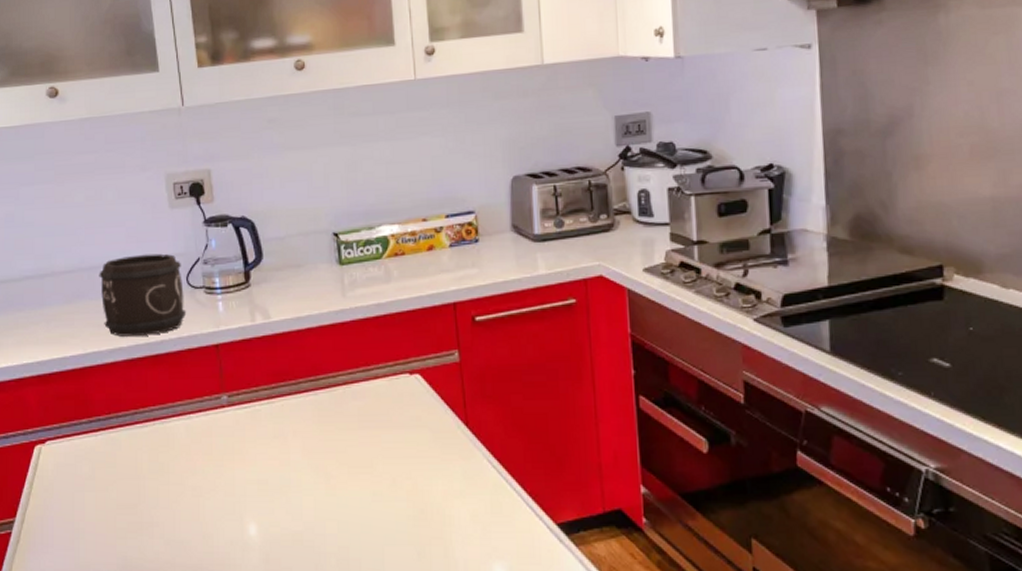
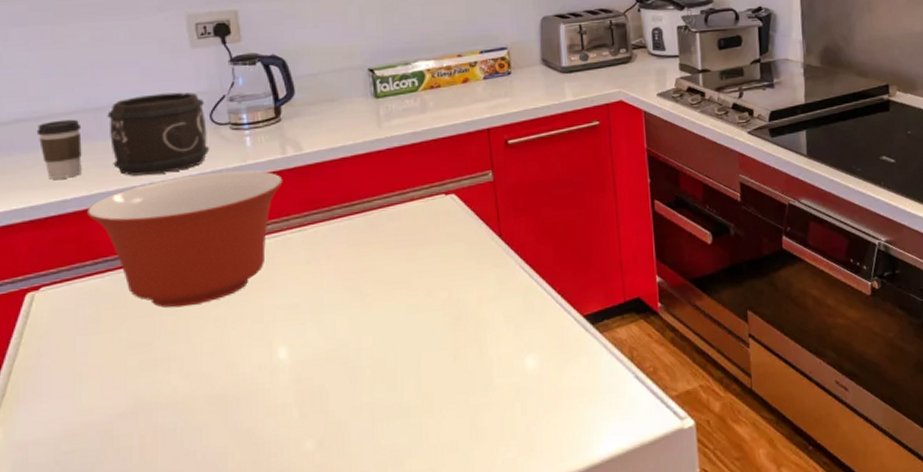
coffee cup: none [41,278,78,336] -> present [36,119,82,180]
mixing bowl: none [82,337,252,473] -> present [86,170,283,308]

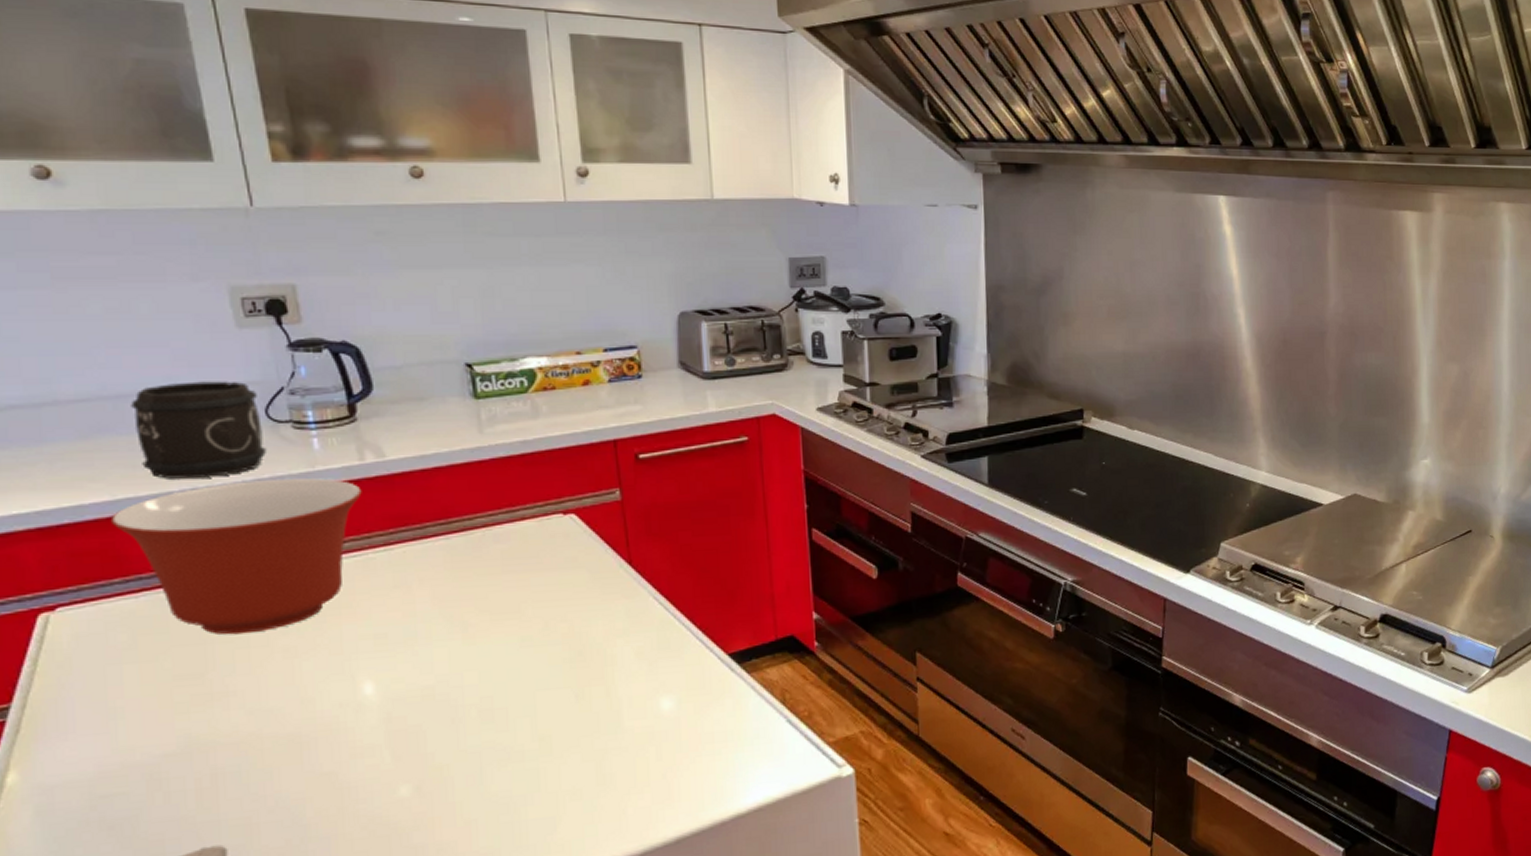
coffee cup: present [36,119,82,180] -> none [37,408,101,480]

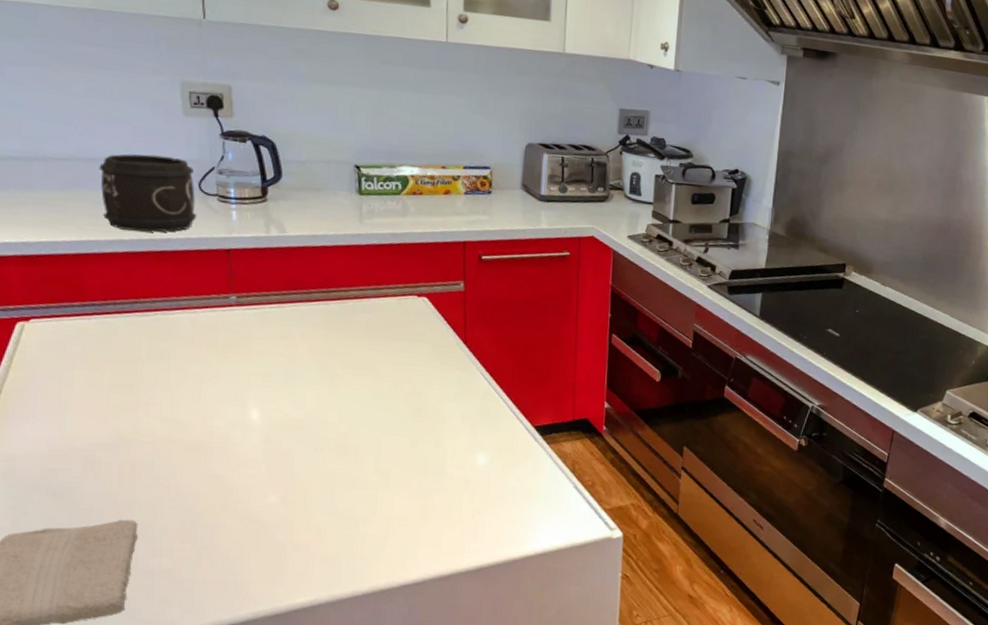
mixing bowl: present [110,478,362,635] -> none [76,238,265,359]

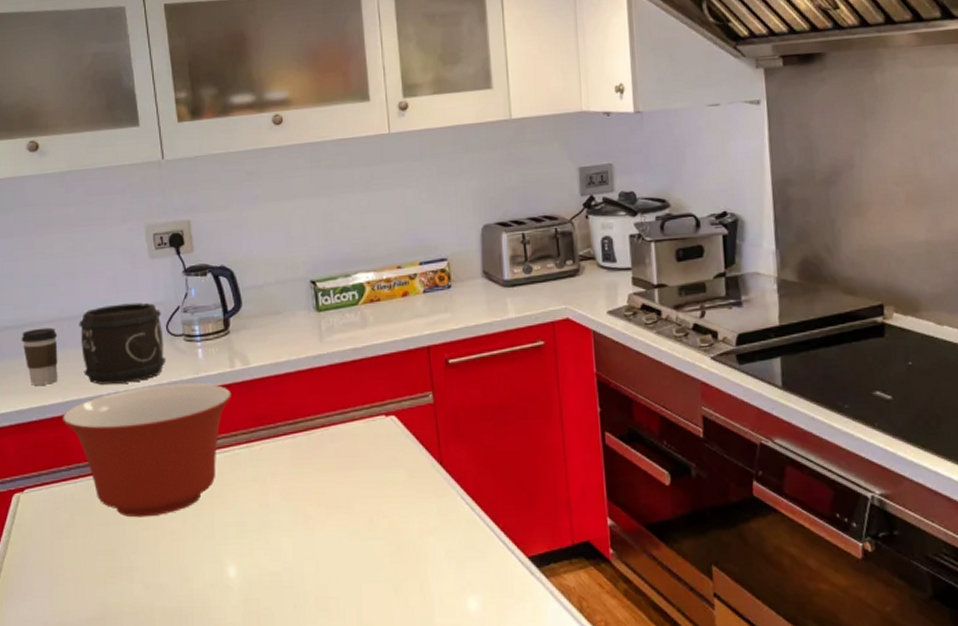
coffee cup: none [29,163,74,222] -> present [21,327,58,385]
mixing bowl: none [76,238,265,359] -> present [62,383,232,518]

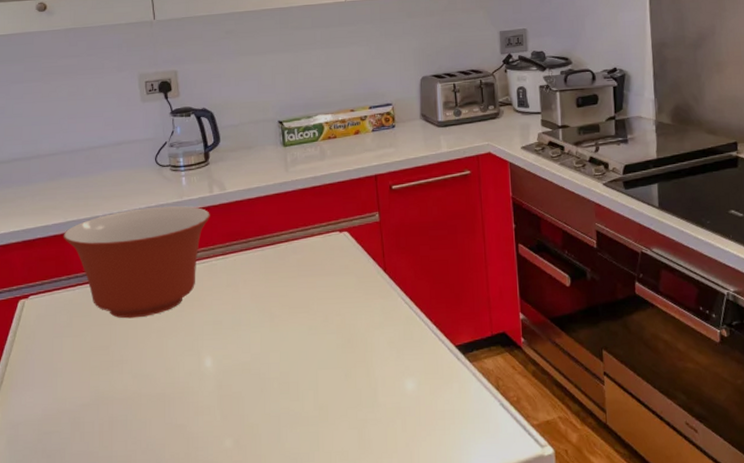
coffee cup: present [21,327,58,385] -> none [28,159,61,208]
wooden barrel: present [79,302,167,385] -> none [79,138,155,207]

